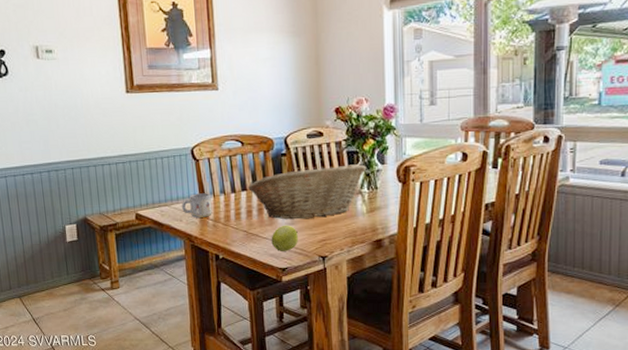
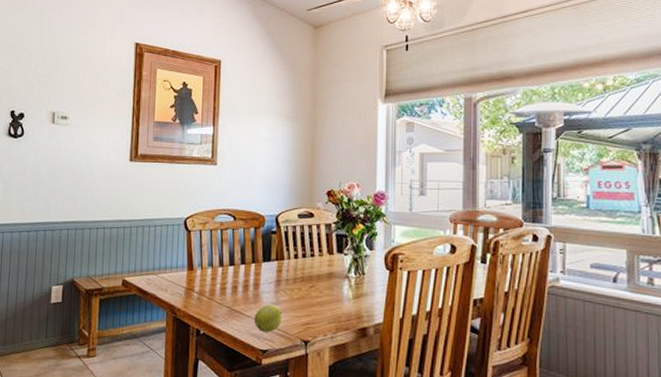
mug: present [182,193,212,218] -> none [169,264,199,290]
fruit basket: present [248,163,367,220] -> none [236,247,355,300]

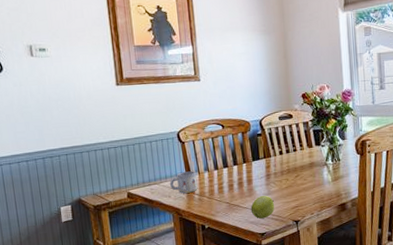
mug: none [169,264,199,290] -> present [170,171,198,193]

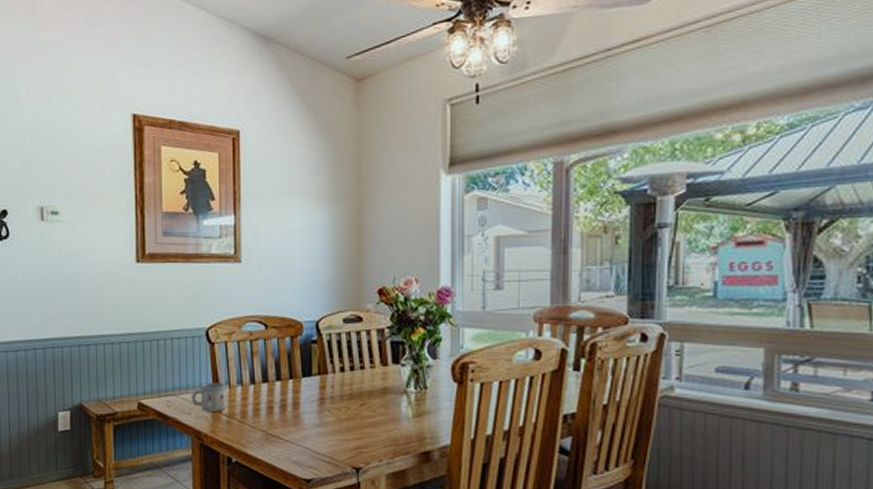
apple: present [251,195,274,219] -> none [294,426,327,459]

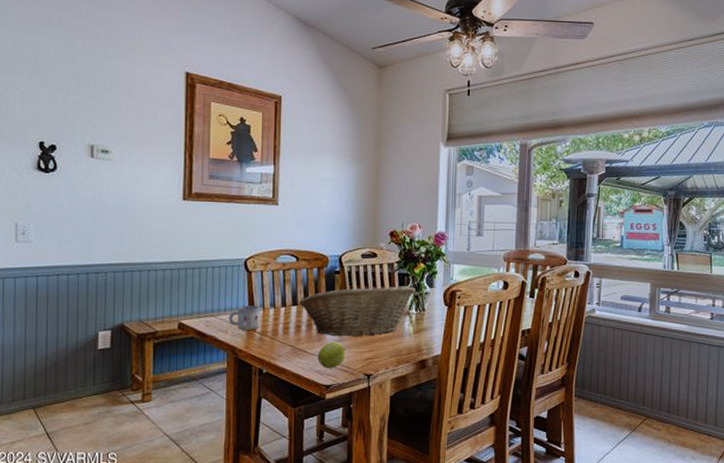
fruit basket: none [270,356,415,421] -> present [299,285,416,337]
apple: none [294,426,327,459] -> present [317,341,345,368]

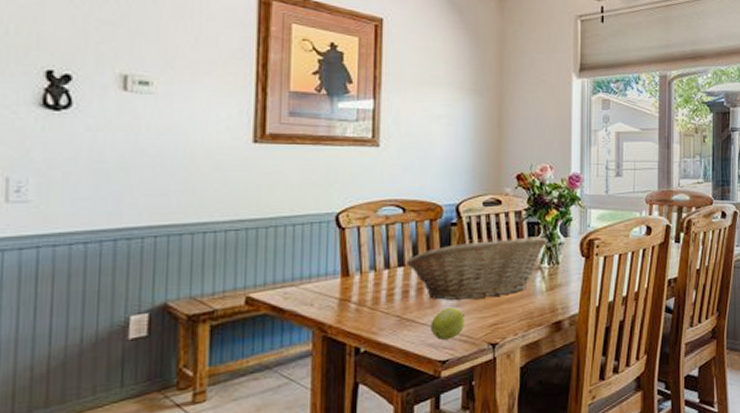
mug: present [229,305,261,330] -> none [315,269,357,301]

